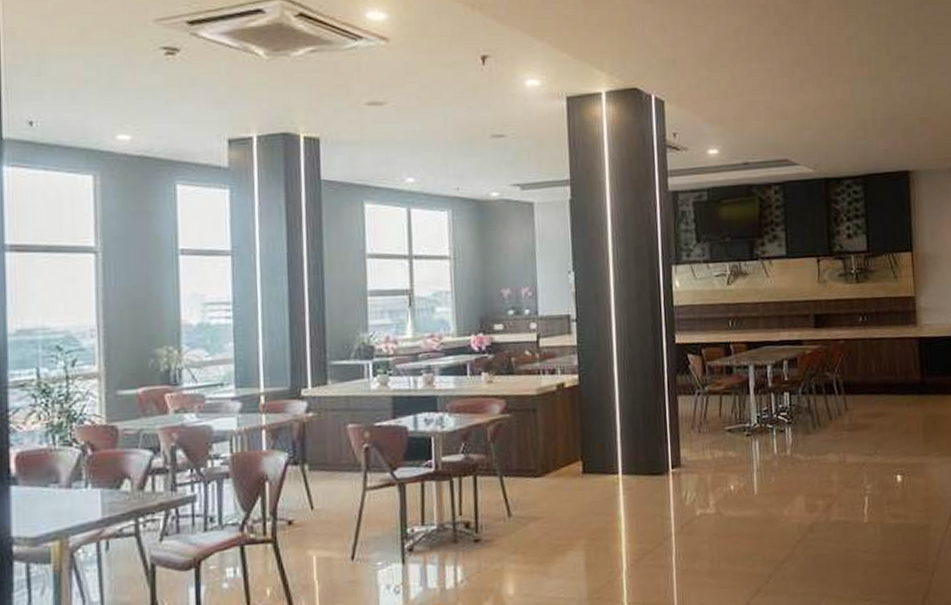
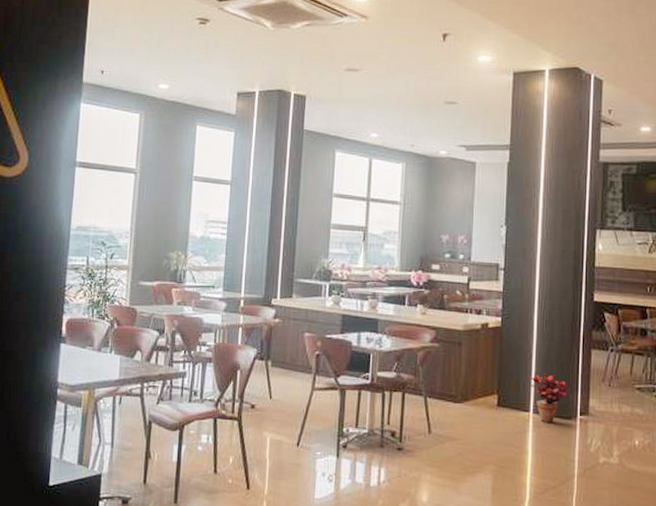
potted plant: none [614,429,659,482] -> present [528,373,570,422]

